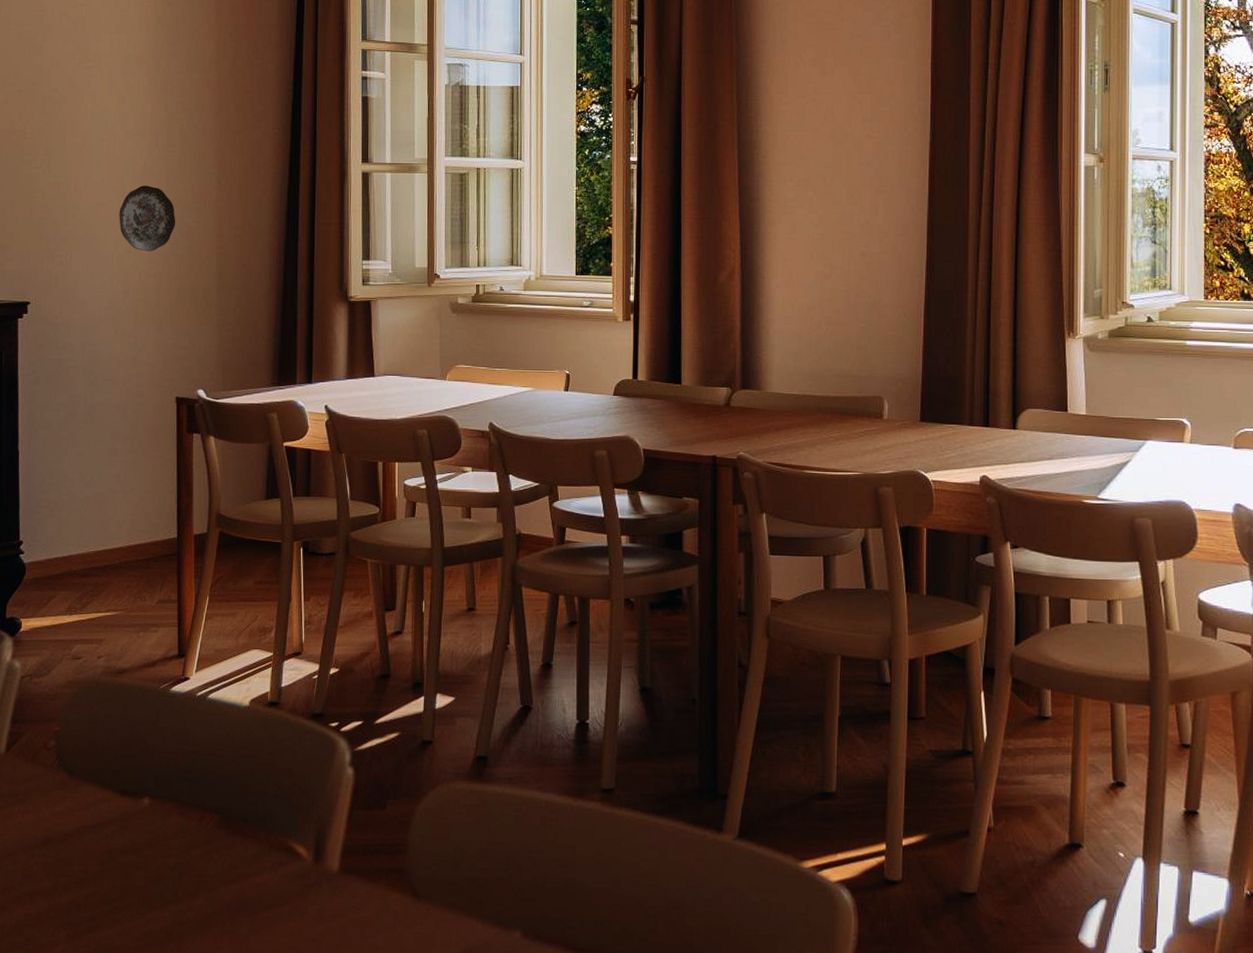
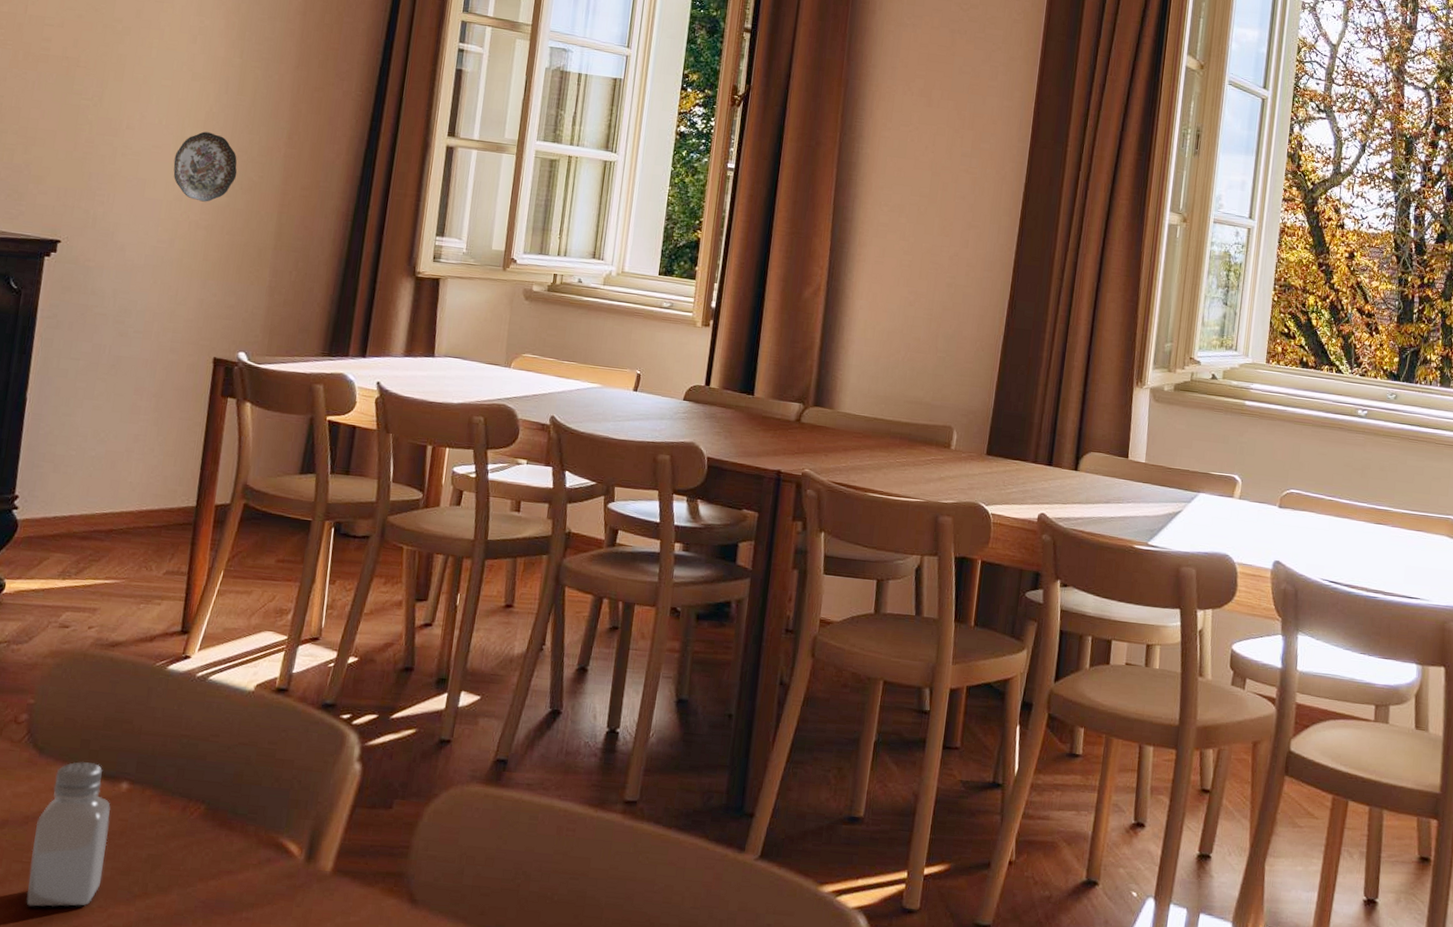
saltshaker: none [74,780,138,916] -> present [26,761,111,907]

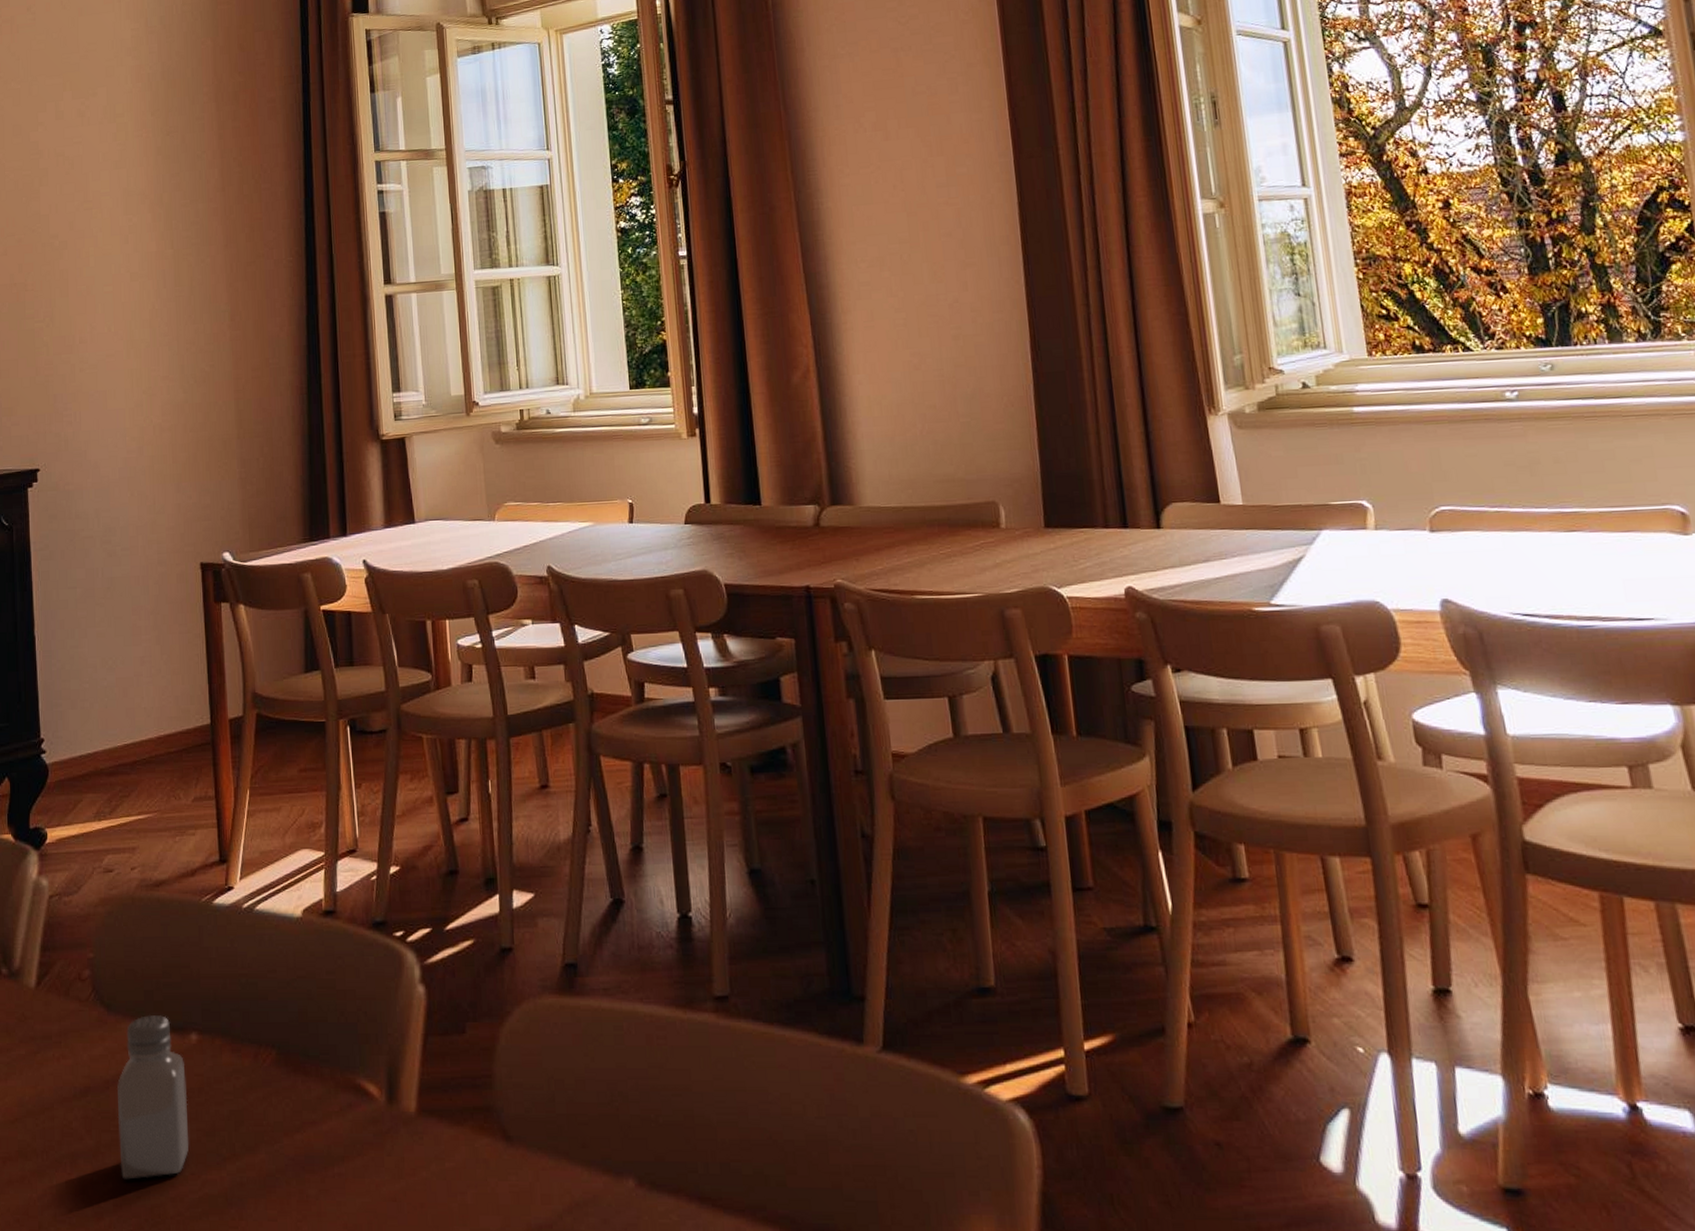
decorative plate: present [173,131,237,202] -> none [128,330,189,403]

